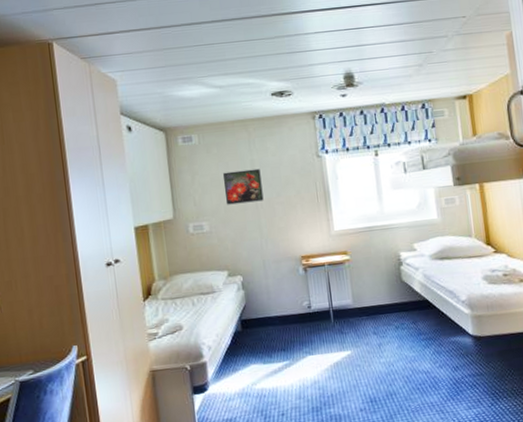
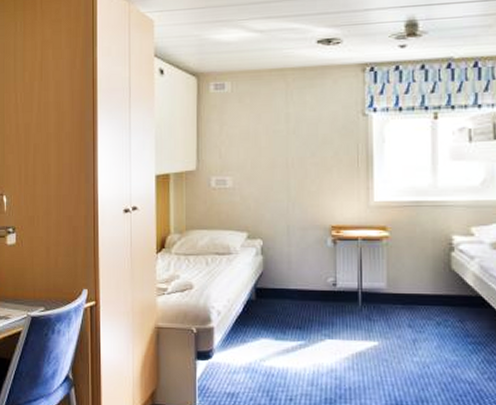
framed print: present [223,168,264,205] -> none [253,123,296,161]

